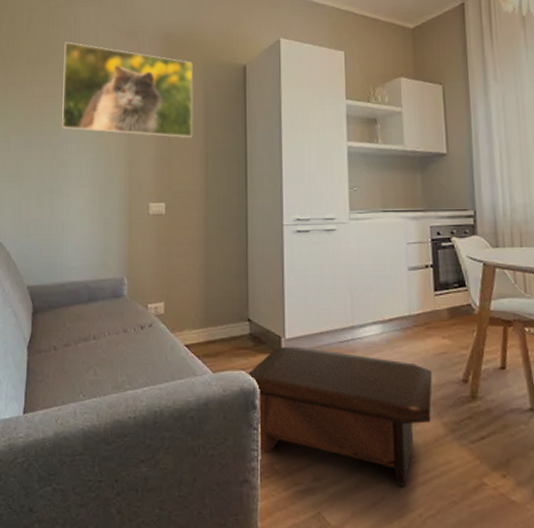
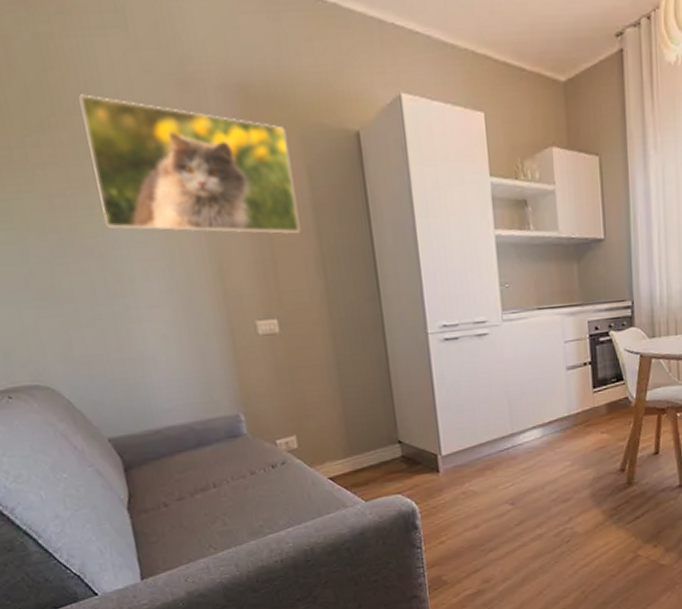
ottoman: present [249,346,433,488] -> none [406,461,593,572]

